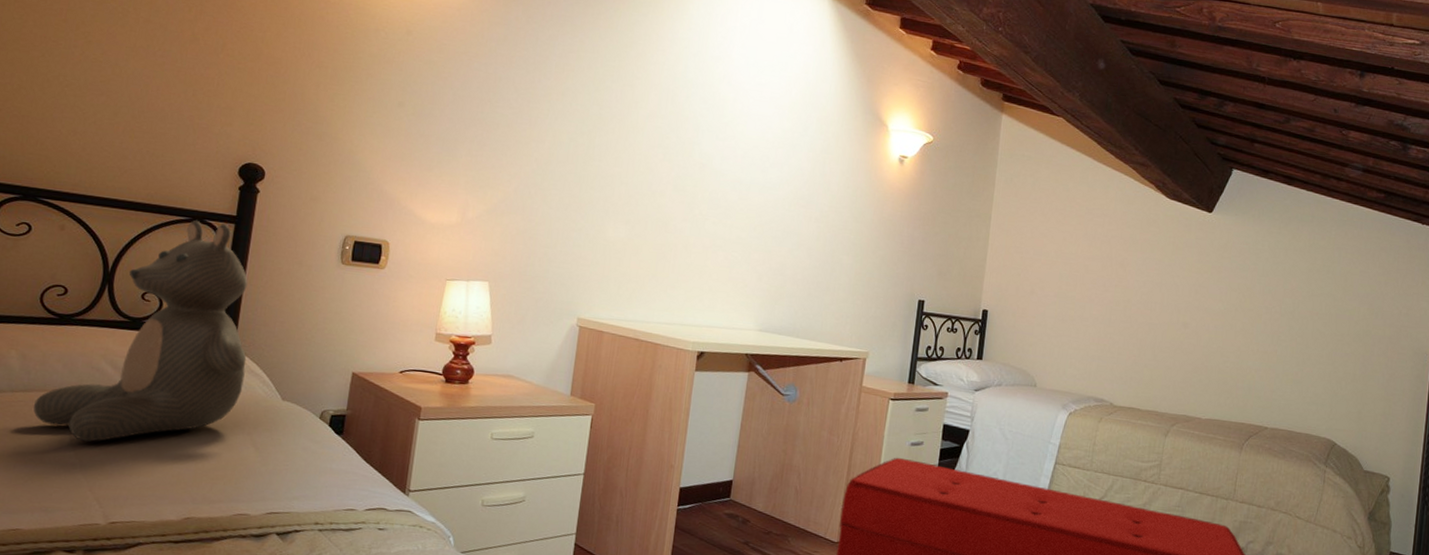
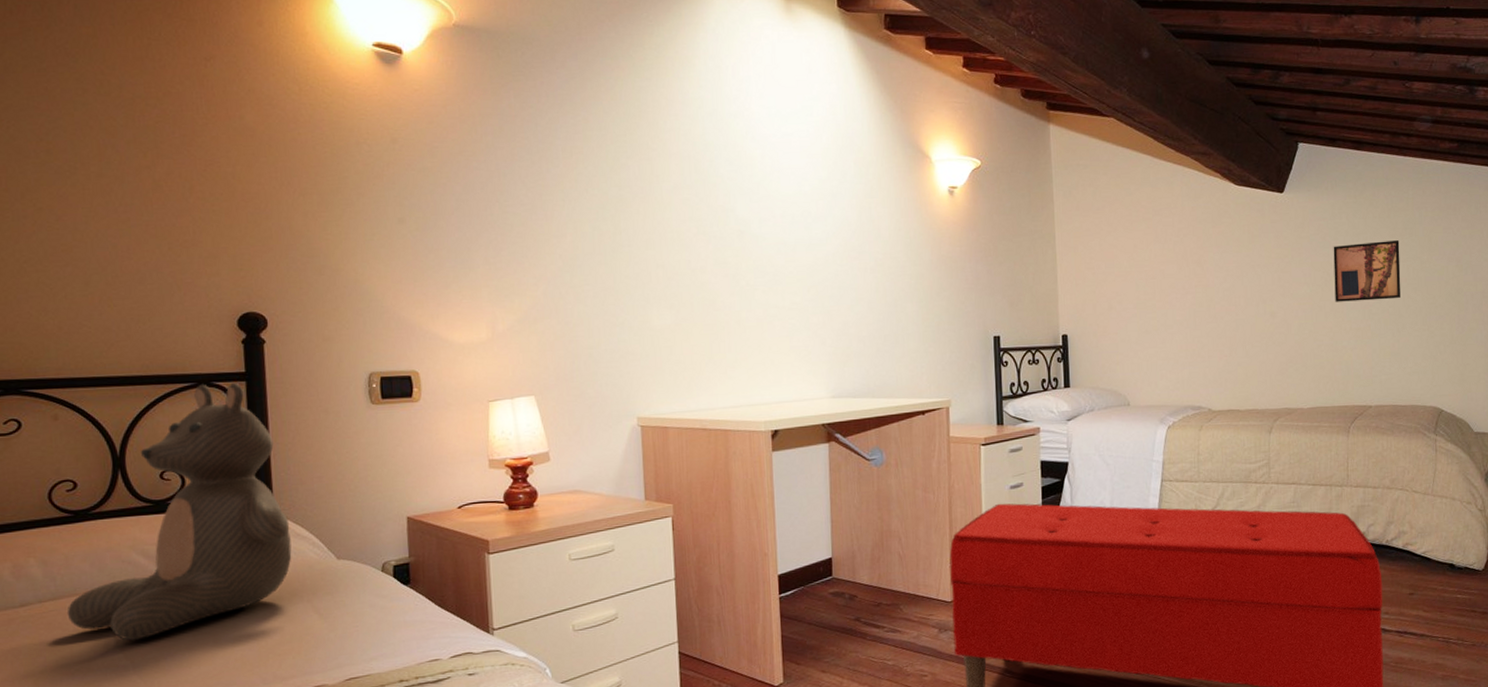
wall art: none [1246,270,1316,331] -> present [1333,240,1401,302]

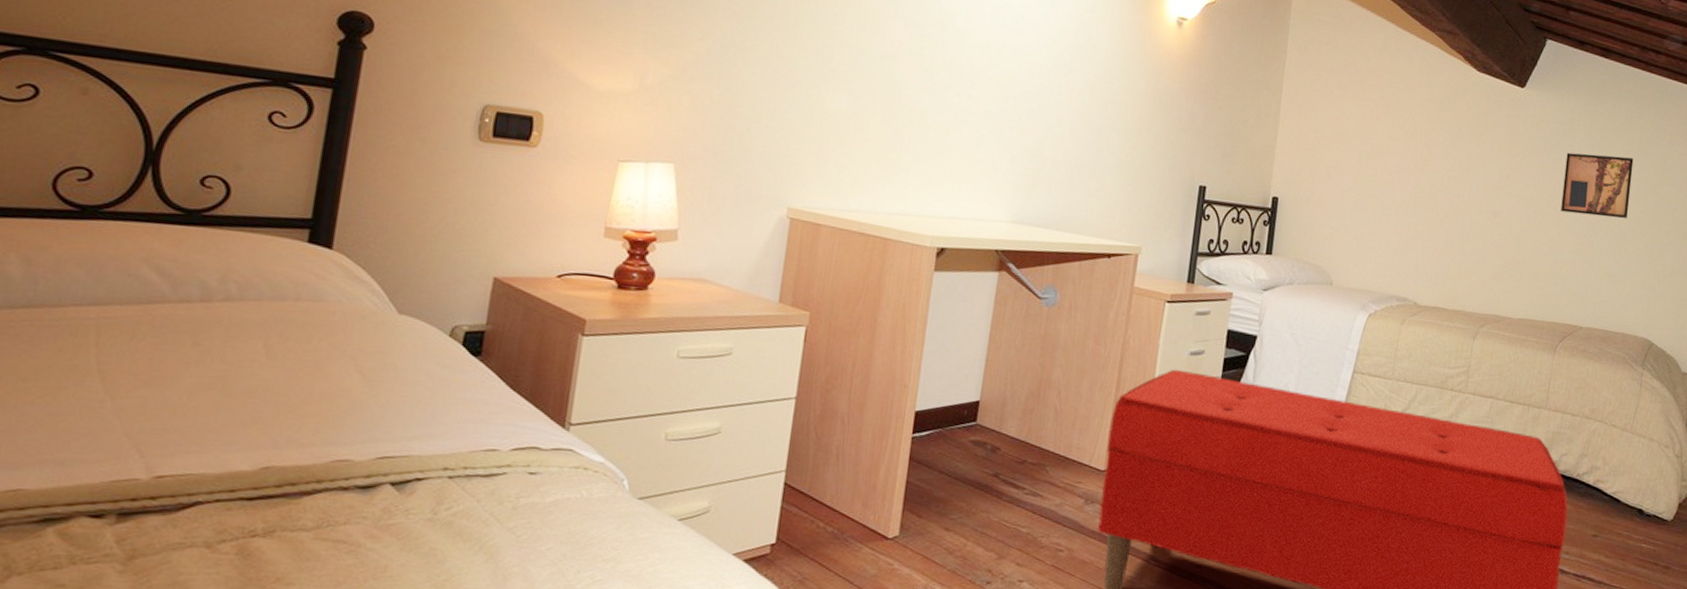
teddy bear: present [66,383,292,641] -> none [42,83,351,372]

